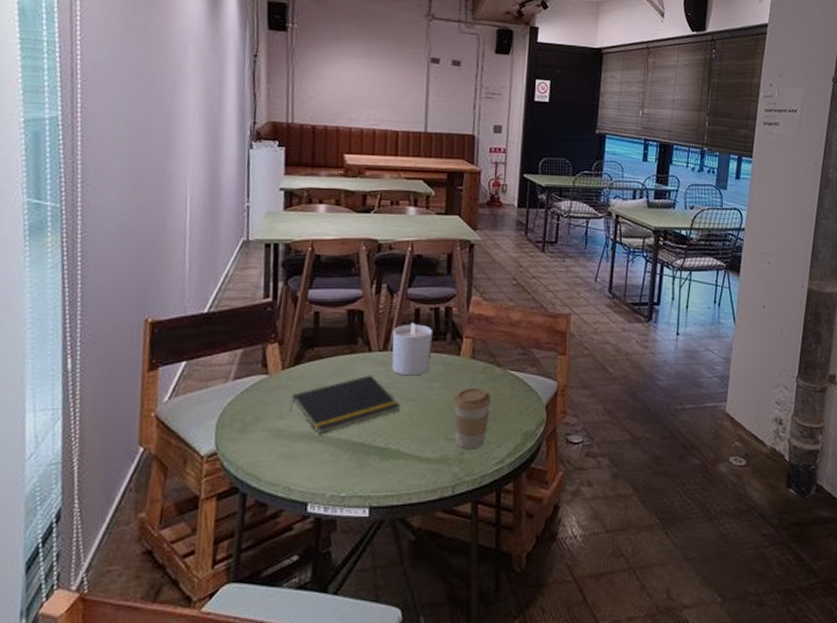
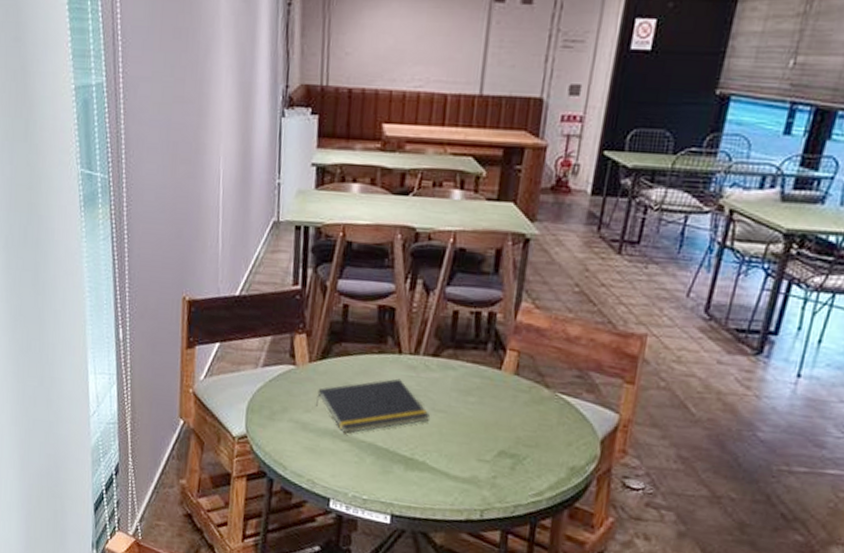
candle: present [392,322,433,376] -> none [423,326,472,386]
coffee cup: present [452,387,492,450] -> none [488,407,535,475]

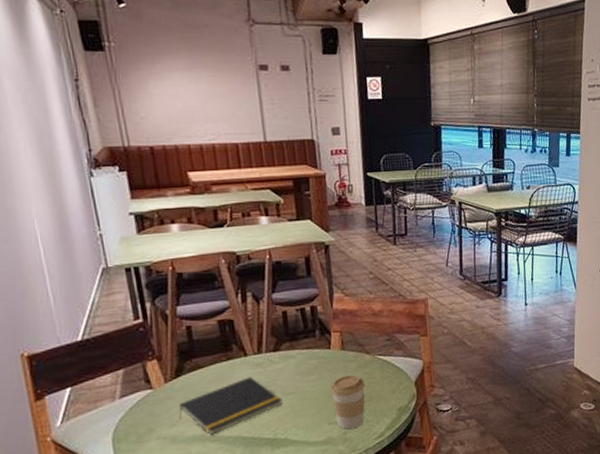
coffee cup: none [488,407,535,475] -> present [330,374,365,429]

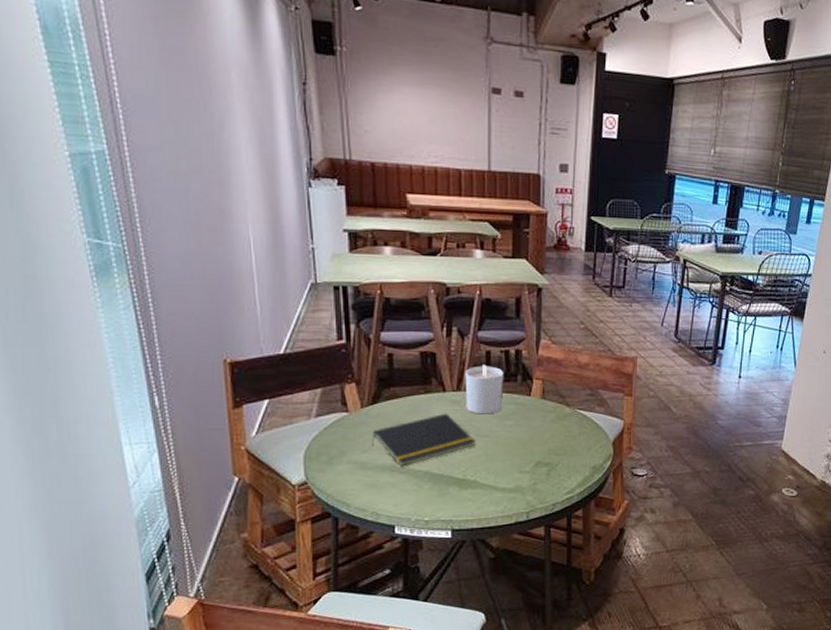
candle: none [264,324,305,374] -> present [465,364,504,414]
coffee cup: present [330,374,365,429] -> none [525,425,561,481]

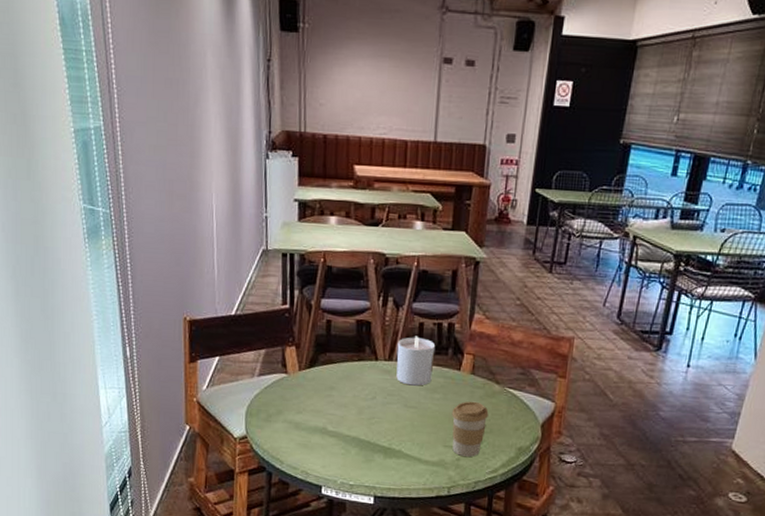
notepad: present [371,413,475,467] -> none [305,381,403,431]
coffee cup: none [525,425,561,481] -> present [451,401,489,458]

